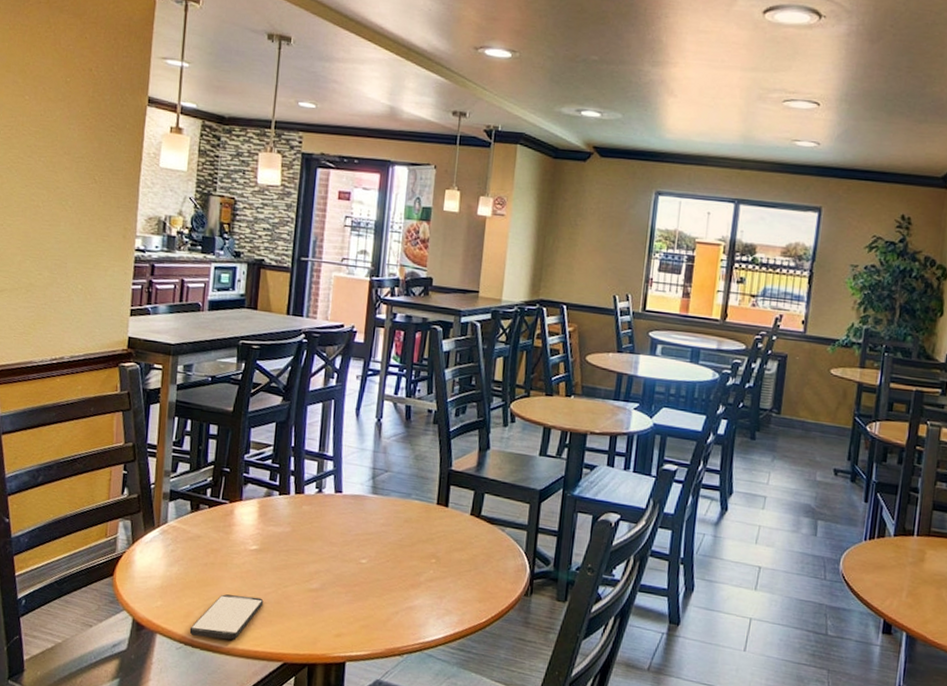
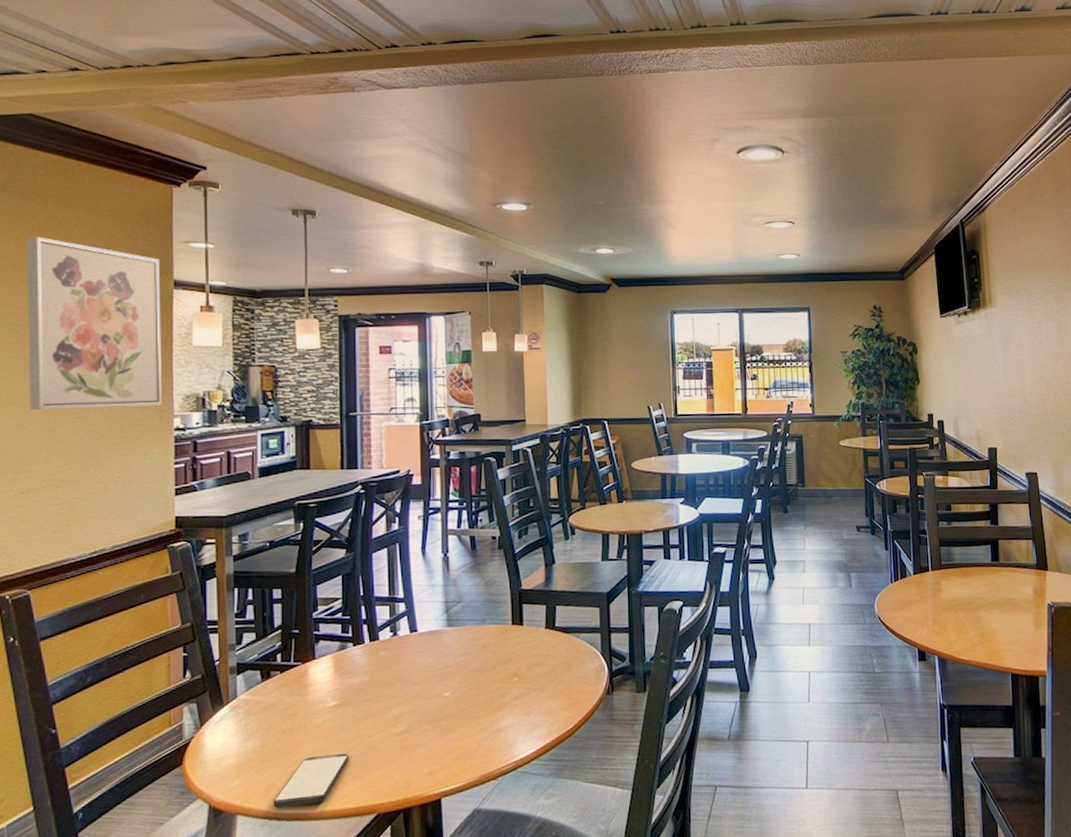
wall art: none [9,38,137,224] -> present [27,237,162,410]

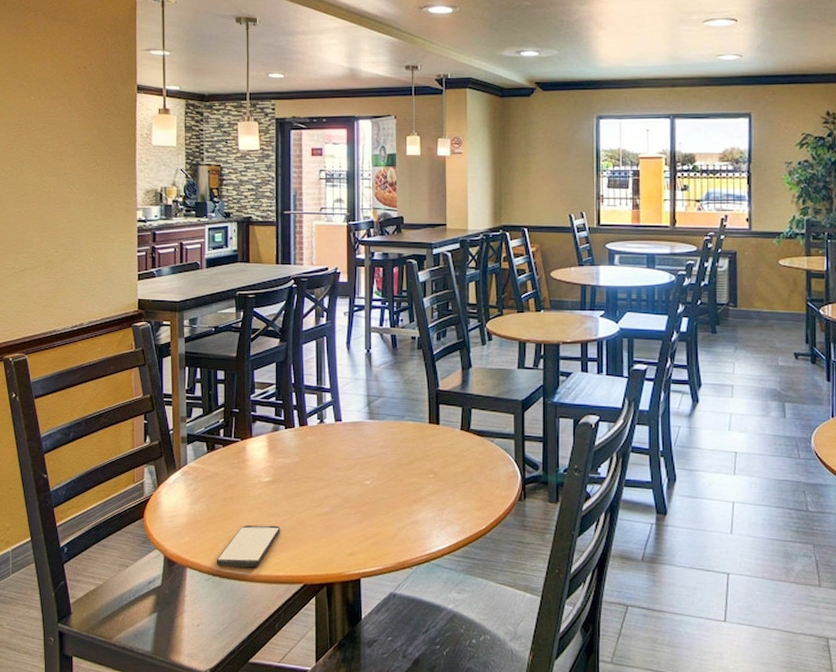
wall art: present [27,237,162,410] -> none [23,46,127,200]

